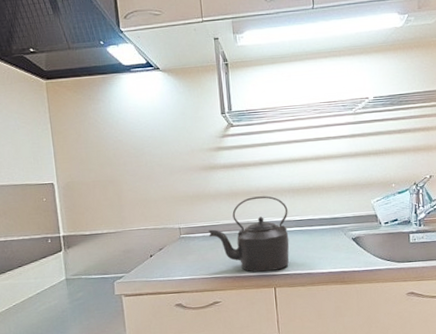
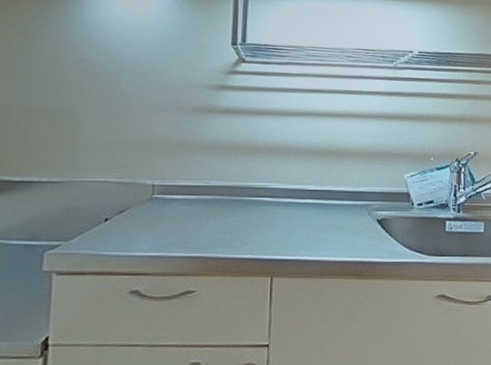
kettle: present [208,195,289,273] -> none [192,154,301,255]

